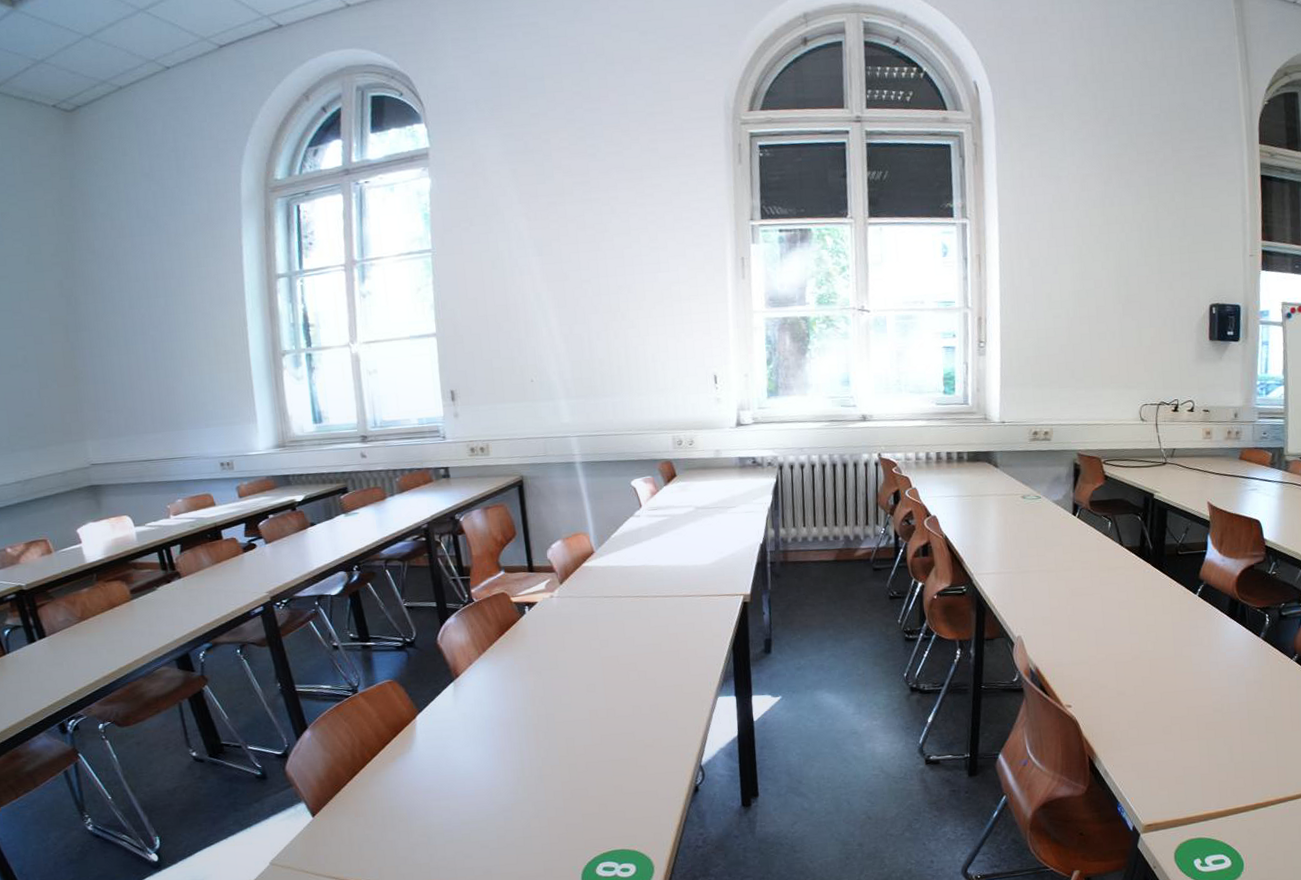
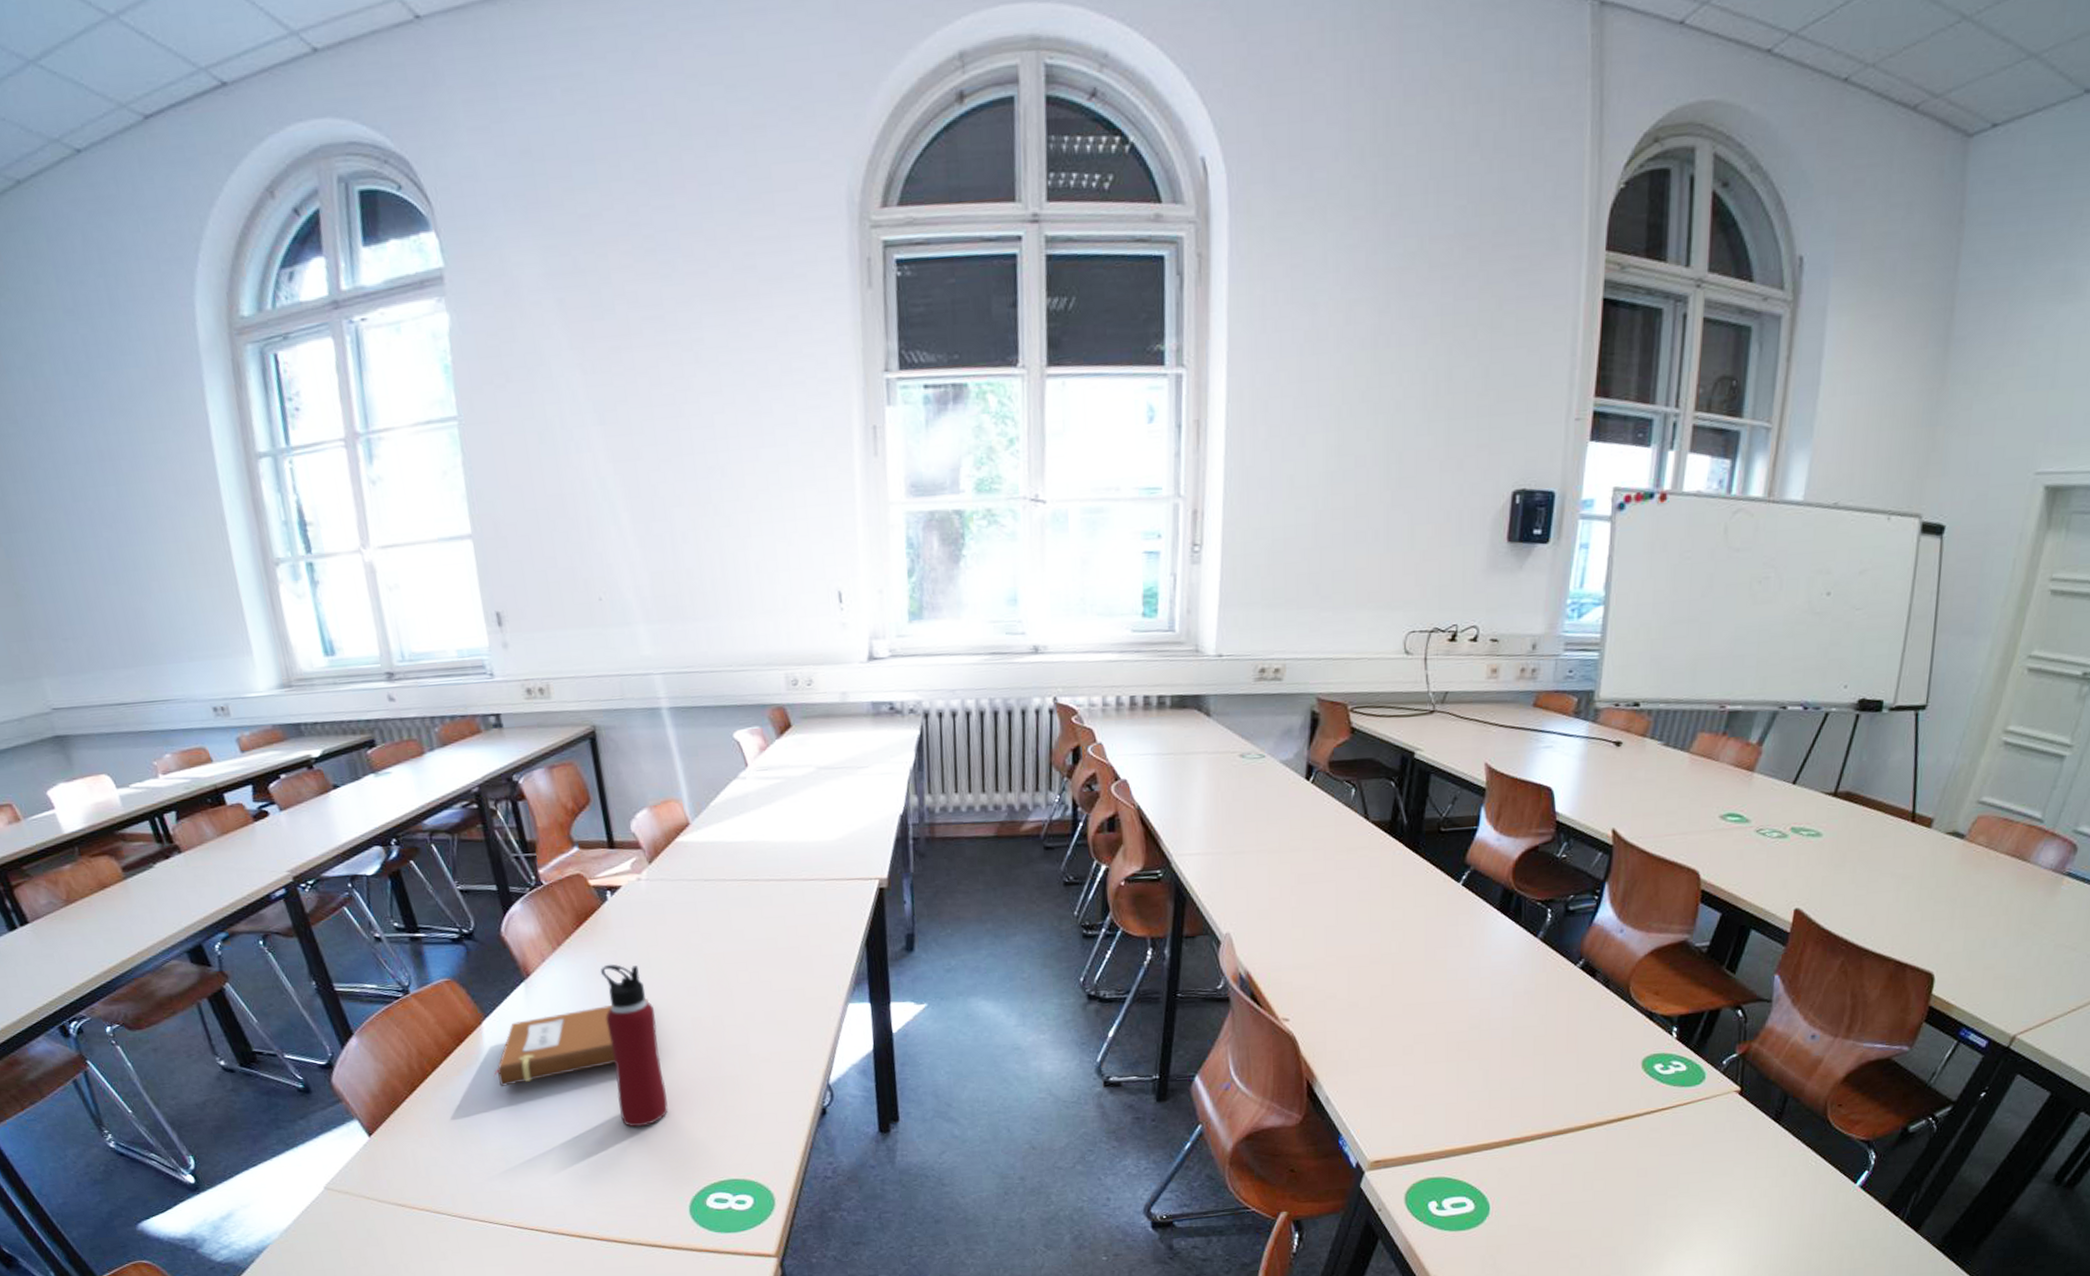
notebook: none [422,695,555,771] -> present [493,999,648,1086]
water bottle: none [516,666,567,805] -> present [600,964,669,1127]

